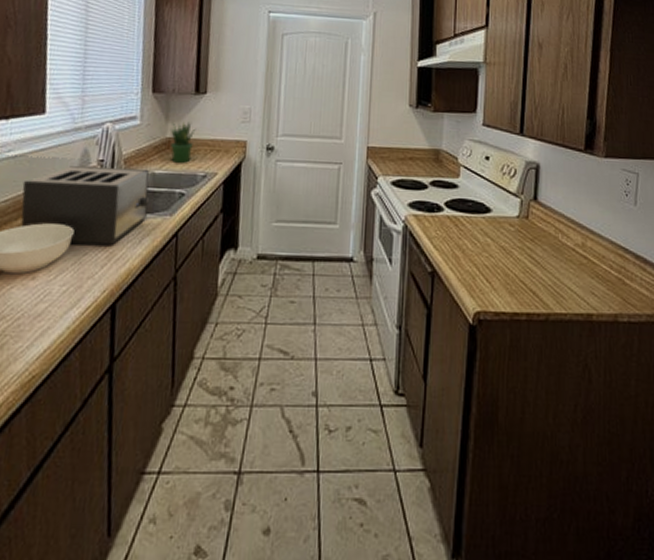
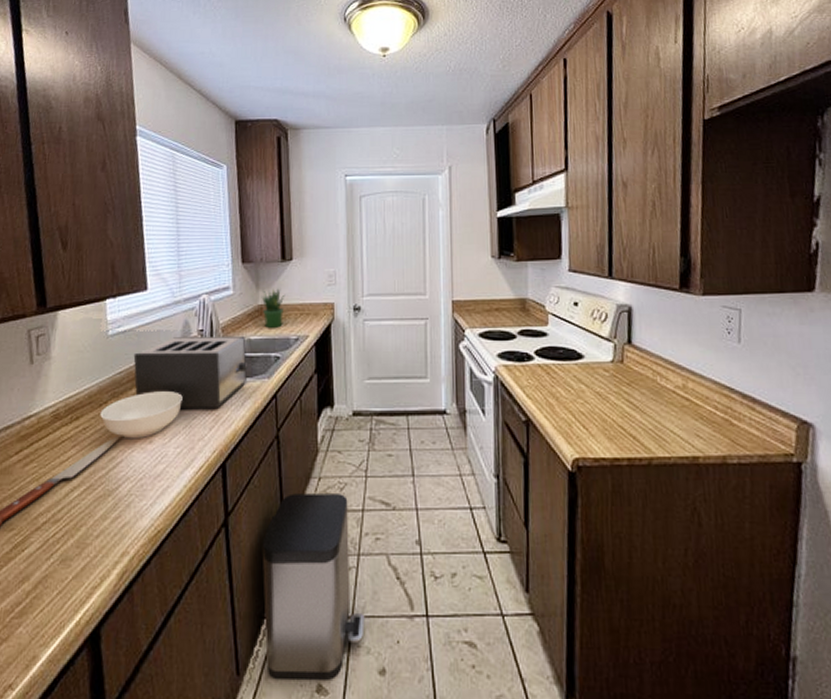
pedal bin: none [142,339,253,542] -> present [262,493,365,681]

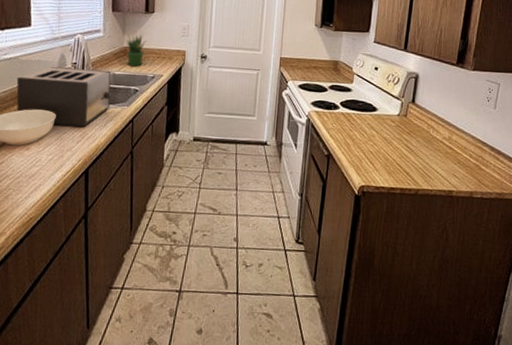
pedal bin: present [262,493,365,681] -> none [111,197,190,335]

